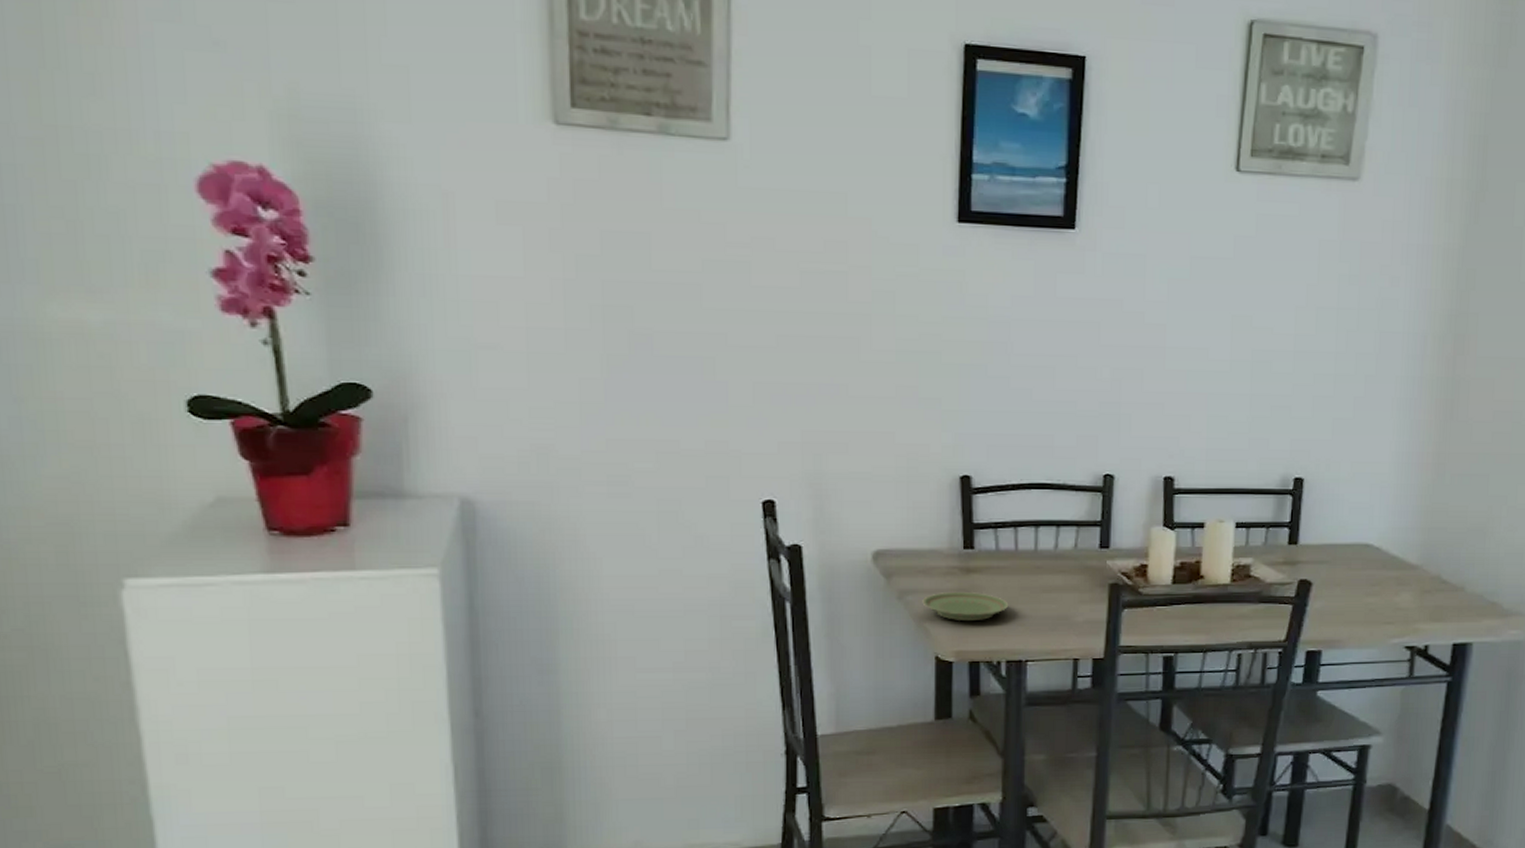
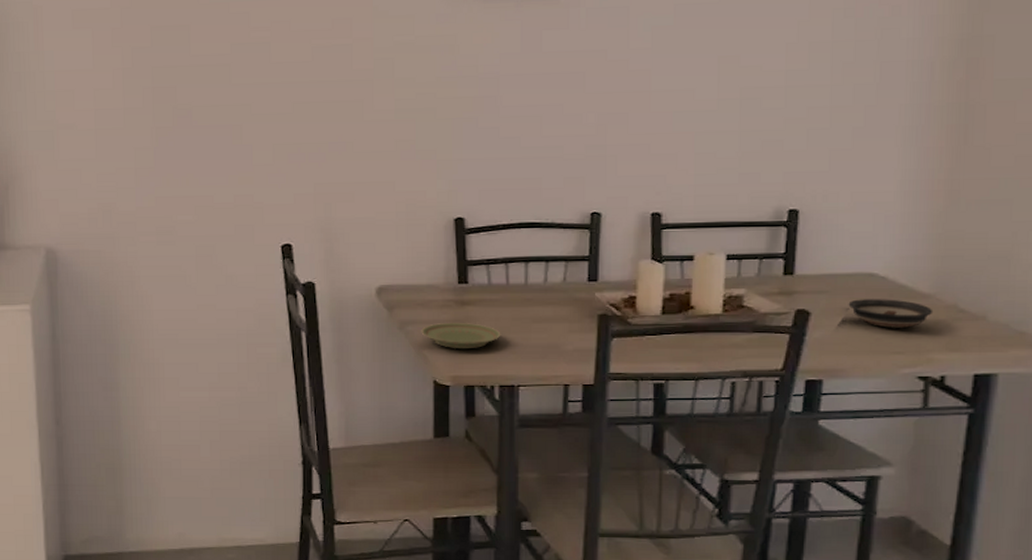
saucer: none [1346,570,1420,598] -> present [848,299,933,328]

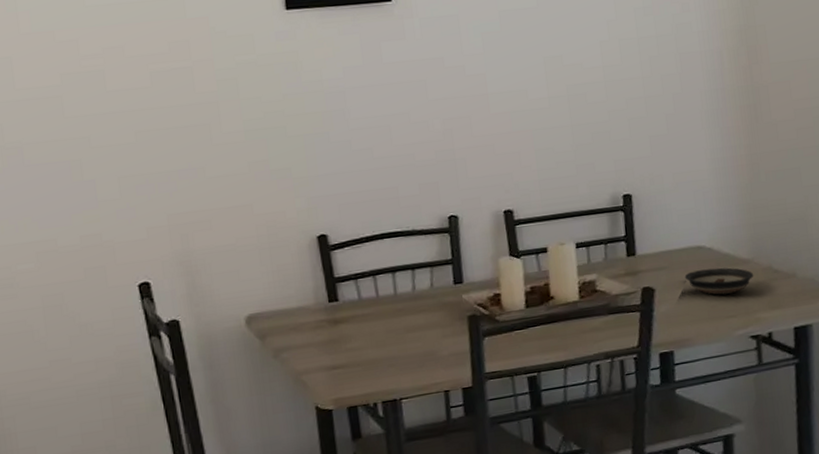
plate: present [421,322,501,348] -> none [296,341,378,370]

